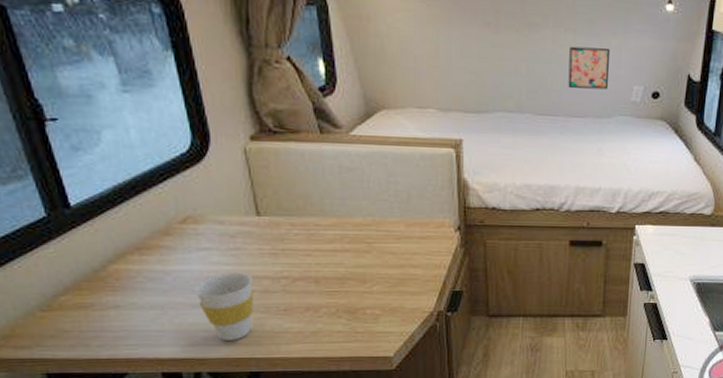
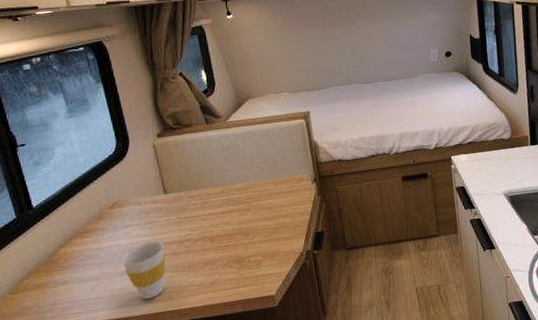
wall art: present [568,46,611,90] -> none [378,26,412,60]

